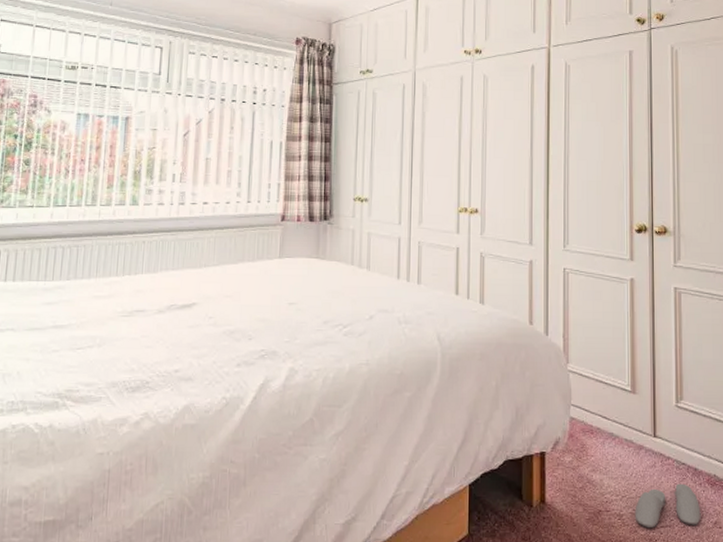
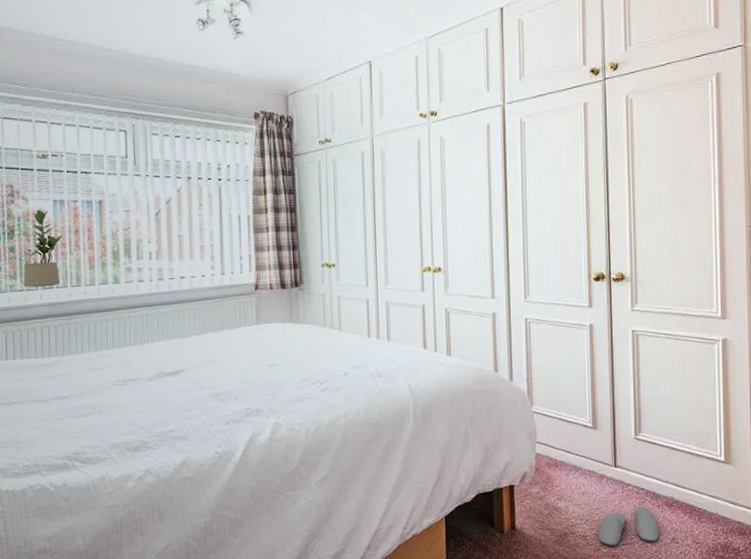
potted plant: none [34,122,82,204] -> present [23,209,62,287]

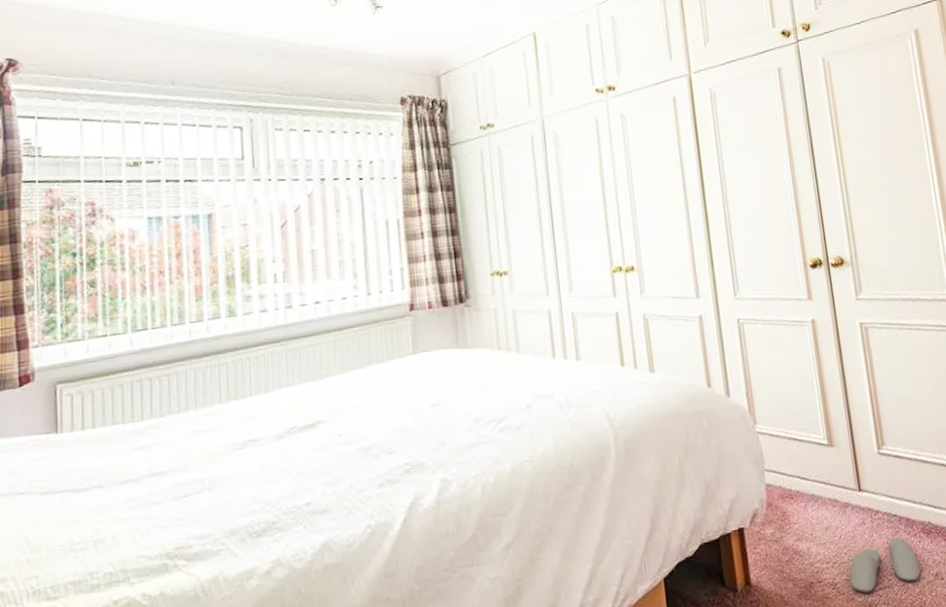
potted plant: present [23,209,62,287] -> none [107,230,159,331]

